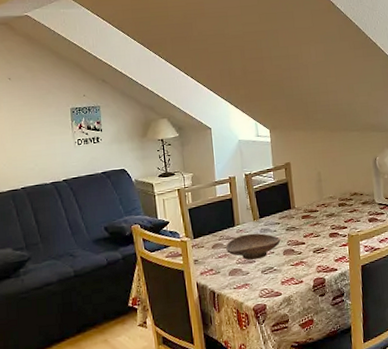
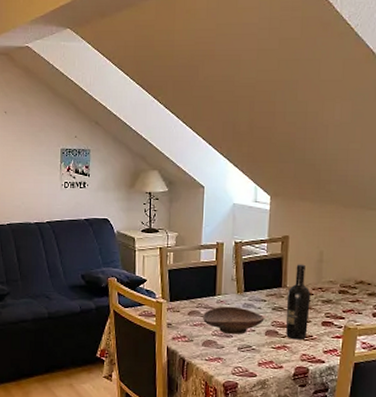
wine bottle: none [296,185,319,255] -> present [285,264,311,340]

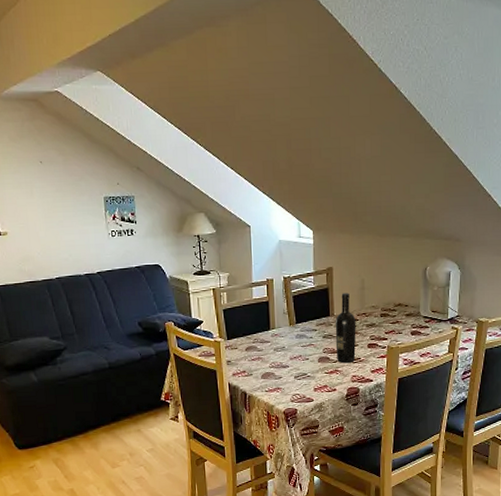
decorative bowl: present [202,306,265,335] -> none [259,338,317,365]

